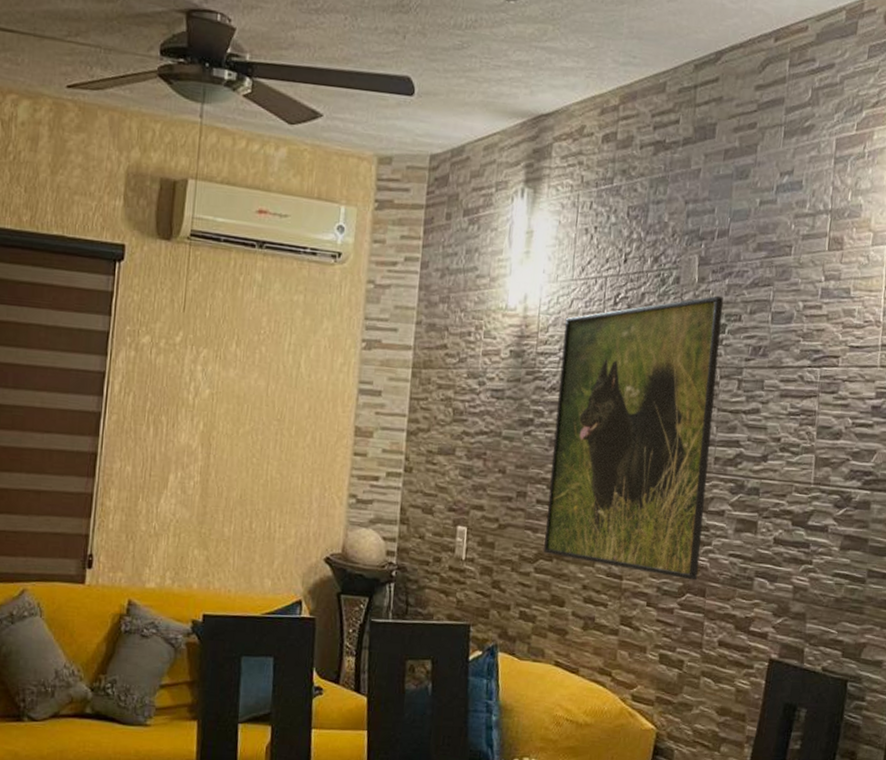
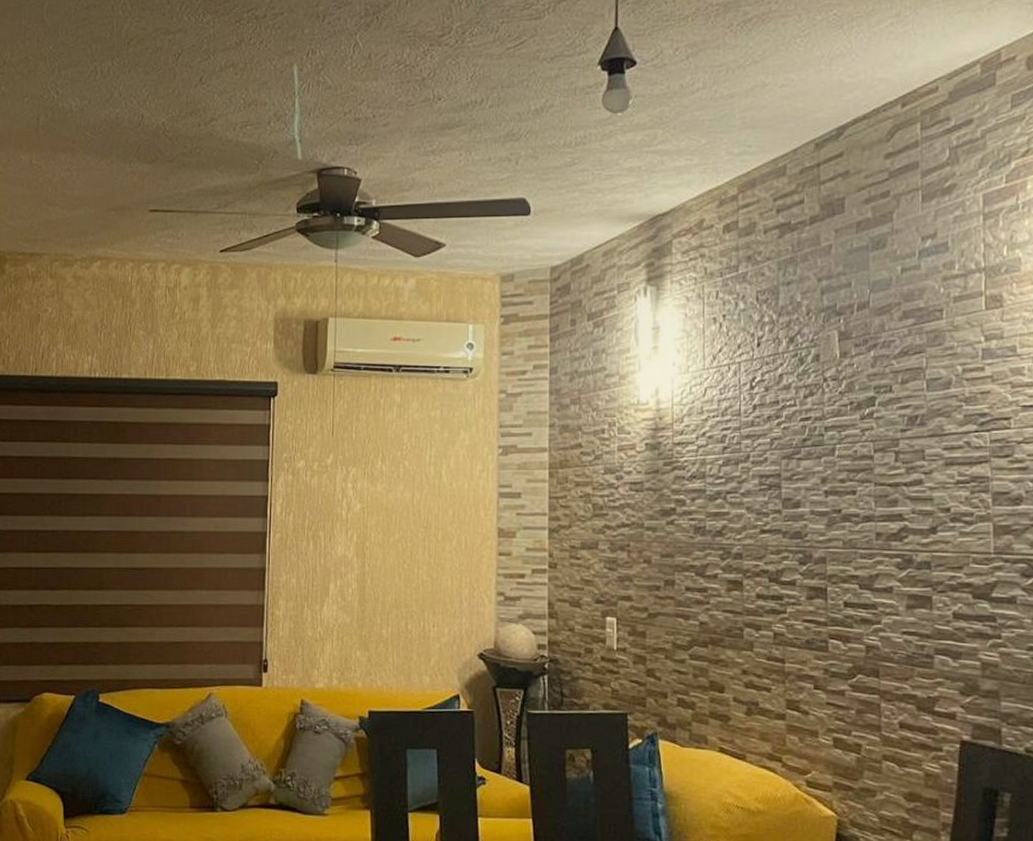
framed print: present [543,295,723,581] -> none [697,369,871,661]

